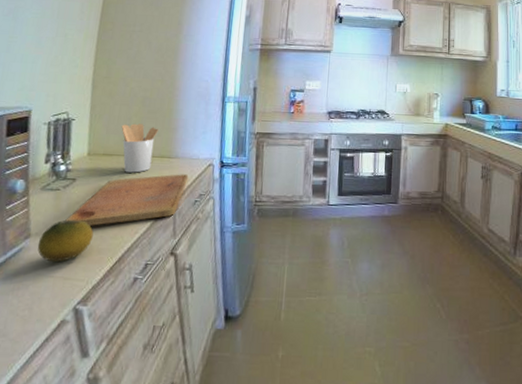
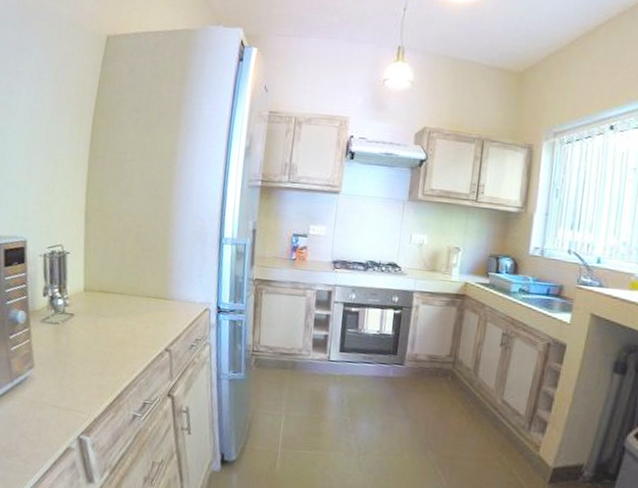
fruit: present [37,220,94,263] -> none [41,354,93,394]
cutting board: present [65,174,188,226] -> none [66,316,184,362]
utensil holder: present [121,123,158,173] -> none [116,261,153,313]

